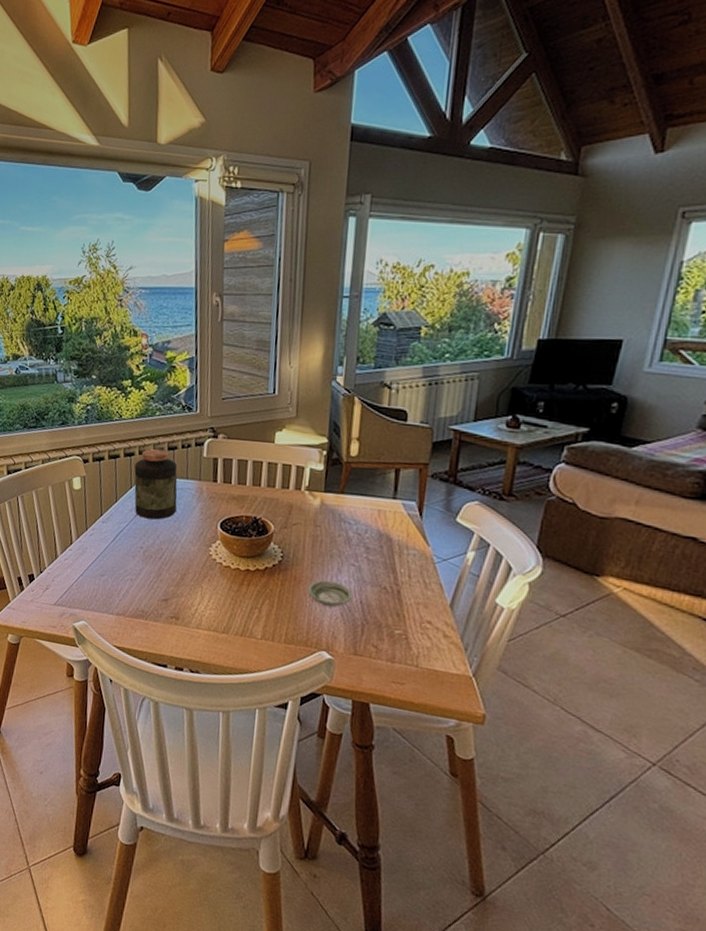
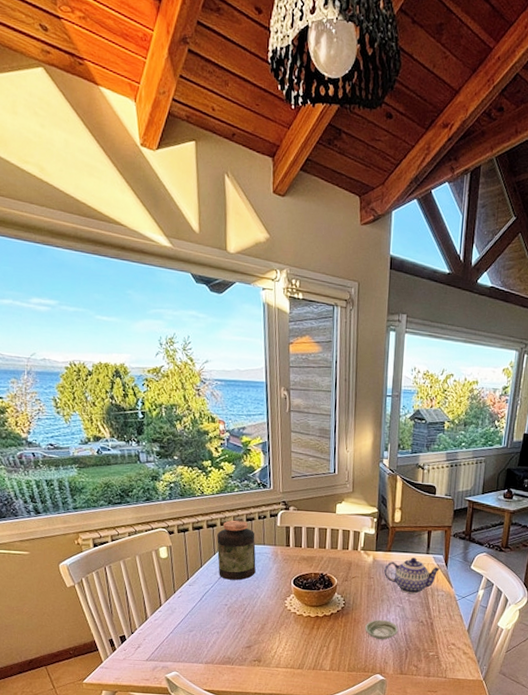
teapot: none [334,502,411,551] -> present [384,557,440,594]

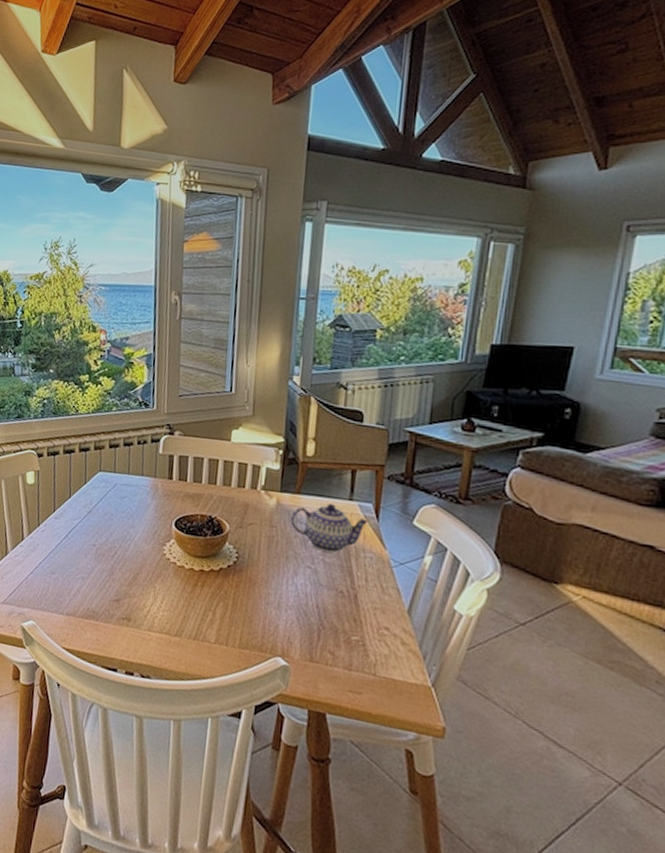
jar: present [217,520,256,580] -> none [88,444,133,517]
saucer: present [364,619,398,640] -> none [262,582,308,611]

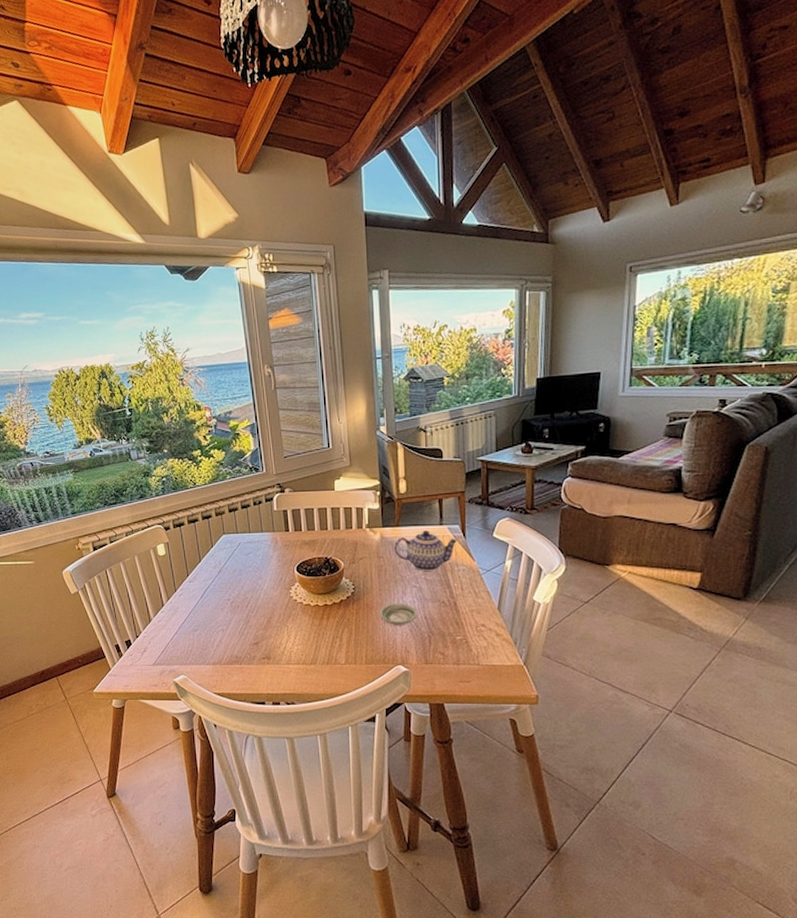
saucer: none [262,582,308,611] -> present [379,603,417,625]

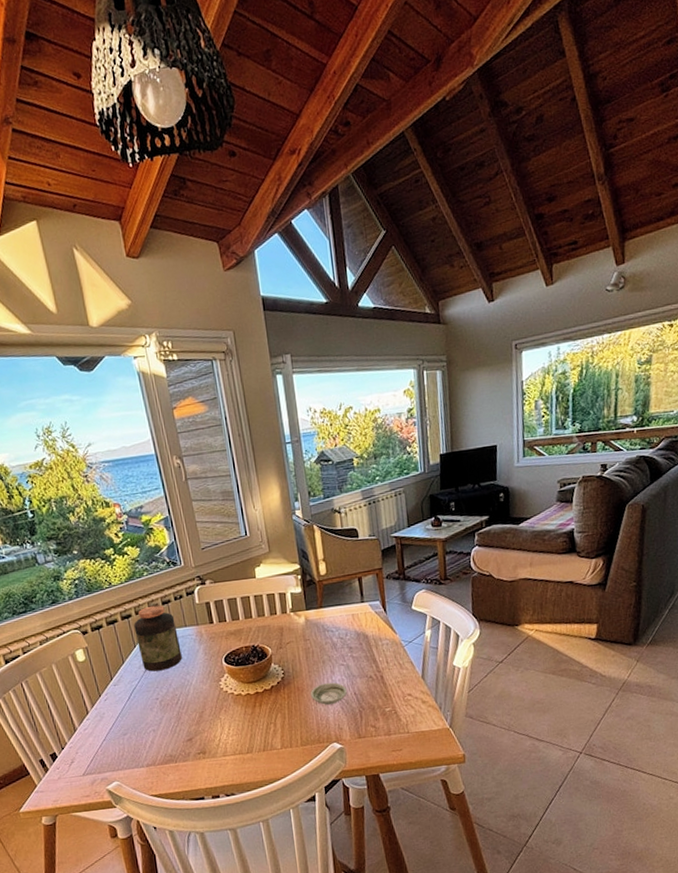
jar: none [213,508,256,573] -> present [134,605,182,672]
teapot: present [394,530,457,571] -> none [319,609,379,649]

